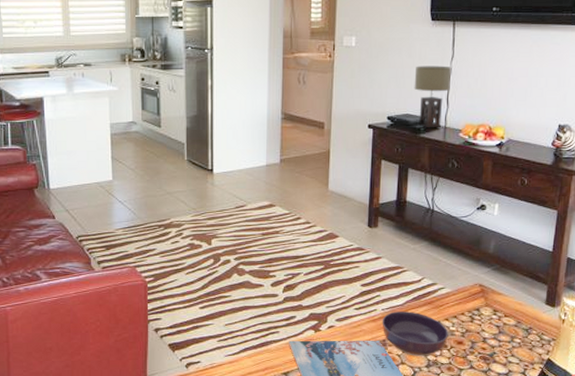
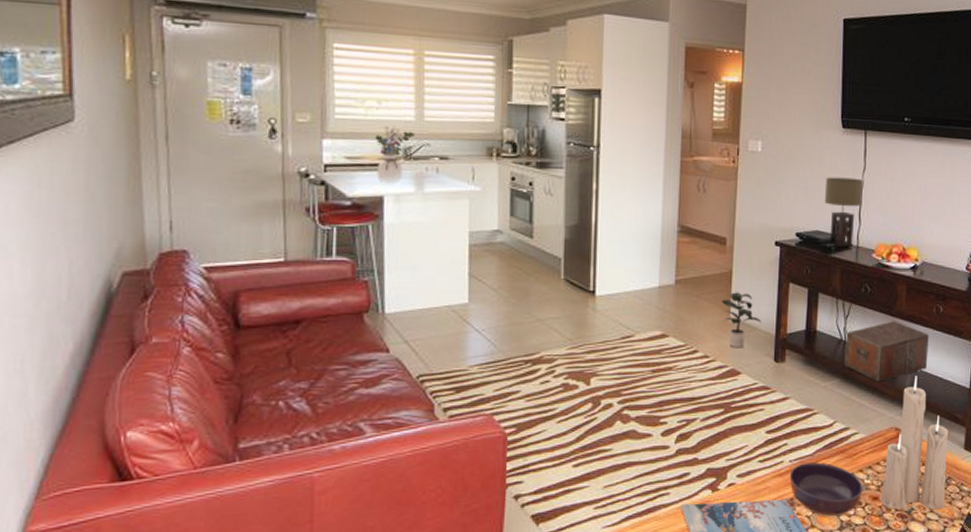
bouquet: none [34,40,64,89] -> present [375,125,415,186]
potted plant: none [320,168,357,216] -> present [721,292,762,348]
decorative box: none [433,192,513,245] -> present [845,321,929,382]
candle: none [463,240,531,354] -> present [879,376,949,510]

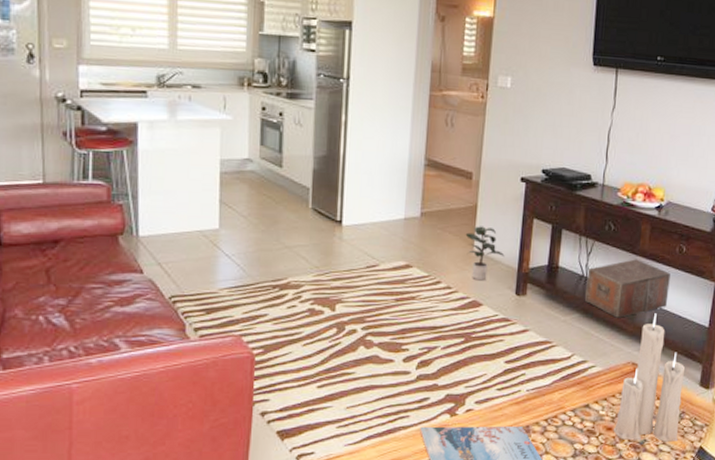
bouquet: present [375,125,415,186] -> none [129,53,169,113]
bowl: present [789,462,863,517] -> none [526,393,598,445]
table lamp: present [824,177,864,248] -> none [572,114,613,186]

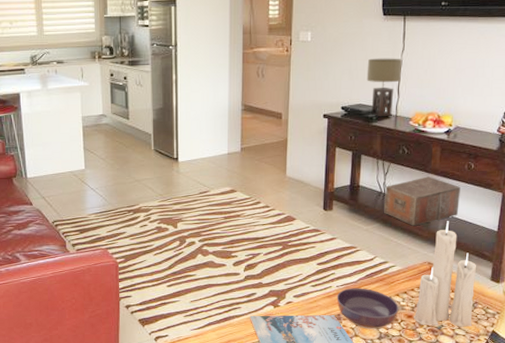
potted plant: present [465,226,505,281] -> none [278,156,313,200]
bowl: none [526,393,598,445] -> present [336,288,399,329]
table lamp: none [572,114,613,186] -> present [366,58,403,117]

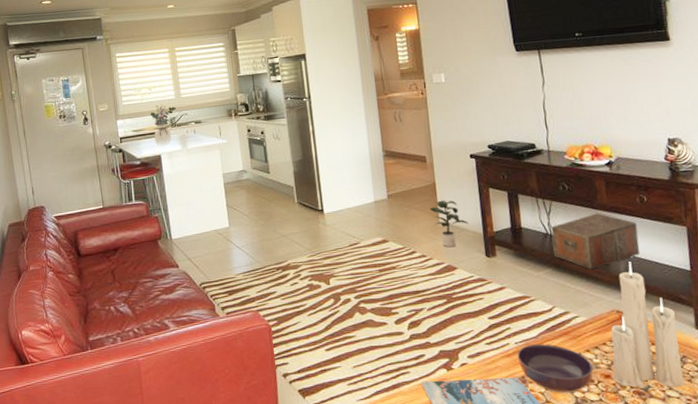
bouquet: none [10,40,39,85] -> present [150,104,177,147]
potted plant: none [278,156,313,200] -> present [429,200,469,248]
table lamp: present [366,58,403,117] -> none [508,92,547,154]

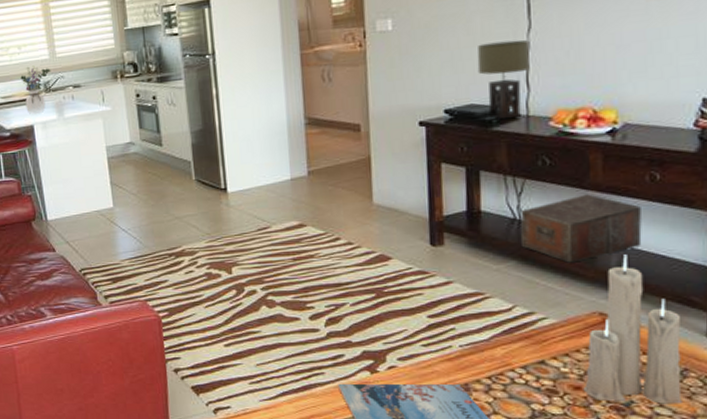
potted plant: present [429,200,469,248] -> none [361,177,411,234]
table lamp: none [508,92,547,154] -> present [477,39,531,120]
bowl: present [517,344,593,394] -> none [461,348,559,405]

